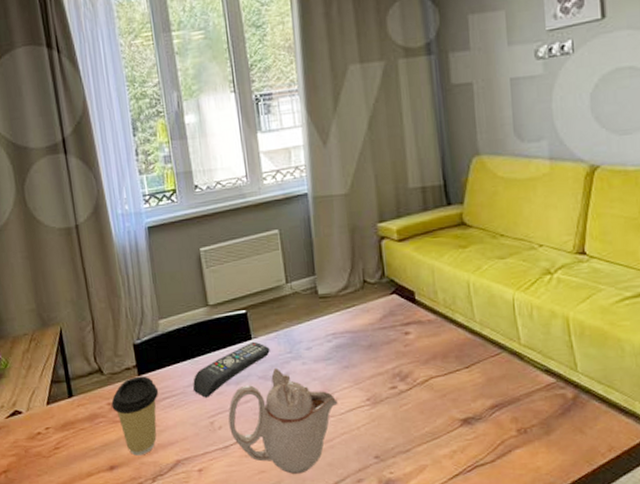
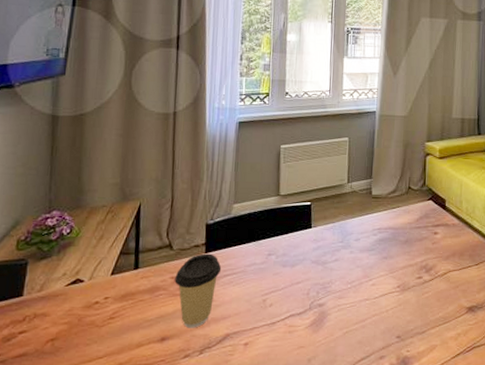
remote control: present [193,341,270,398] -> none [253,230,325,277]
teapot: present [228,367,338,474] -> none [279,254,374,350]

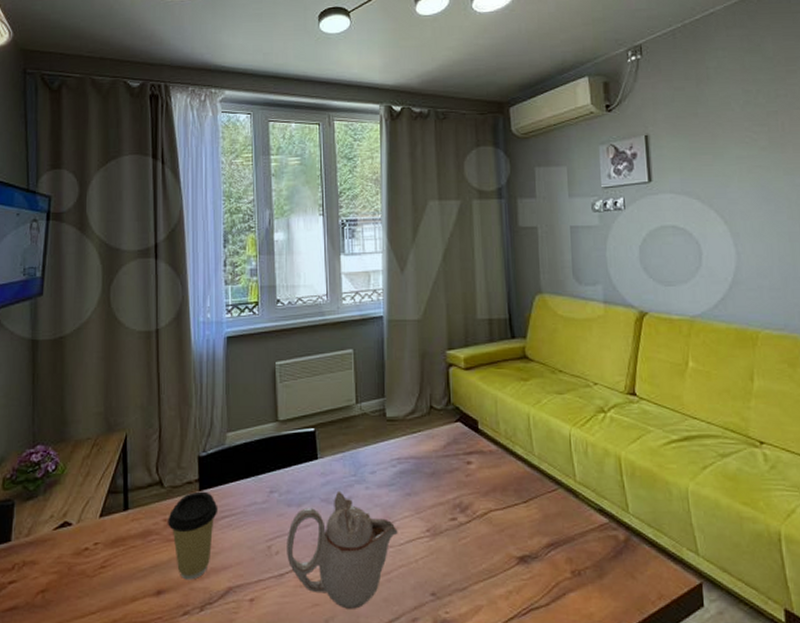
teapot: none [279,254,374,350] -> present [287,490,398,609]

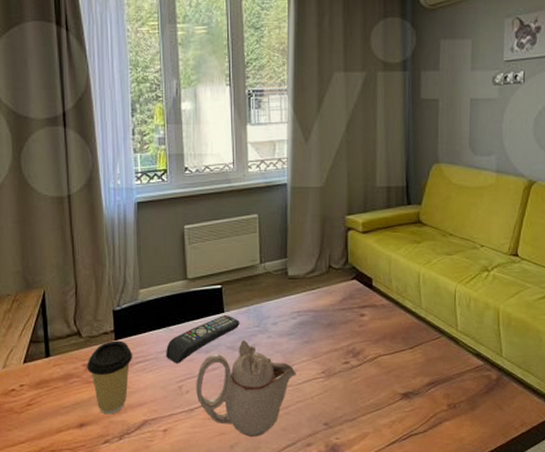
remote control: none [254,461,335,519] -> present [166,314,240,364]

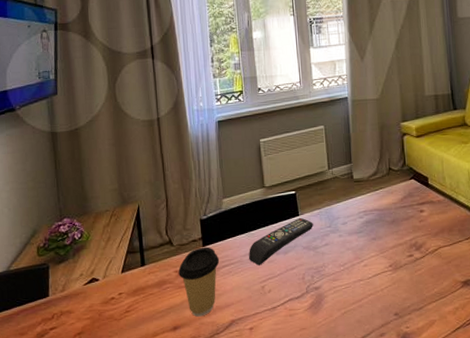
teapot: present [196,339,296,437] -> none [277,239,367,330]

